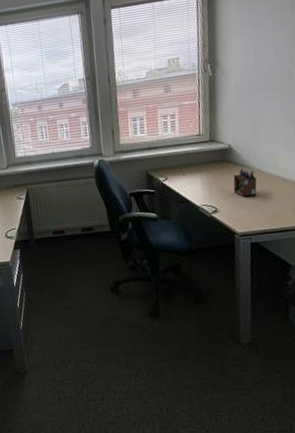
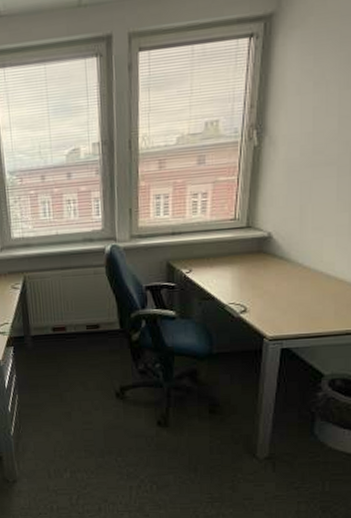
desk organizer: present [233,169,257,197] -> none [268,262,297,296]

